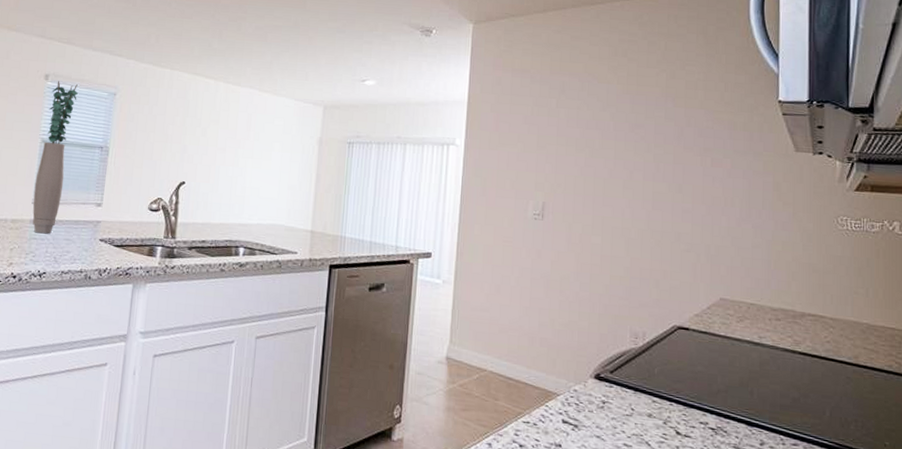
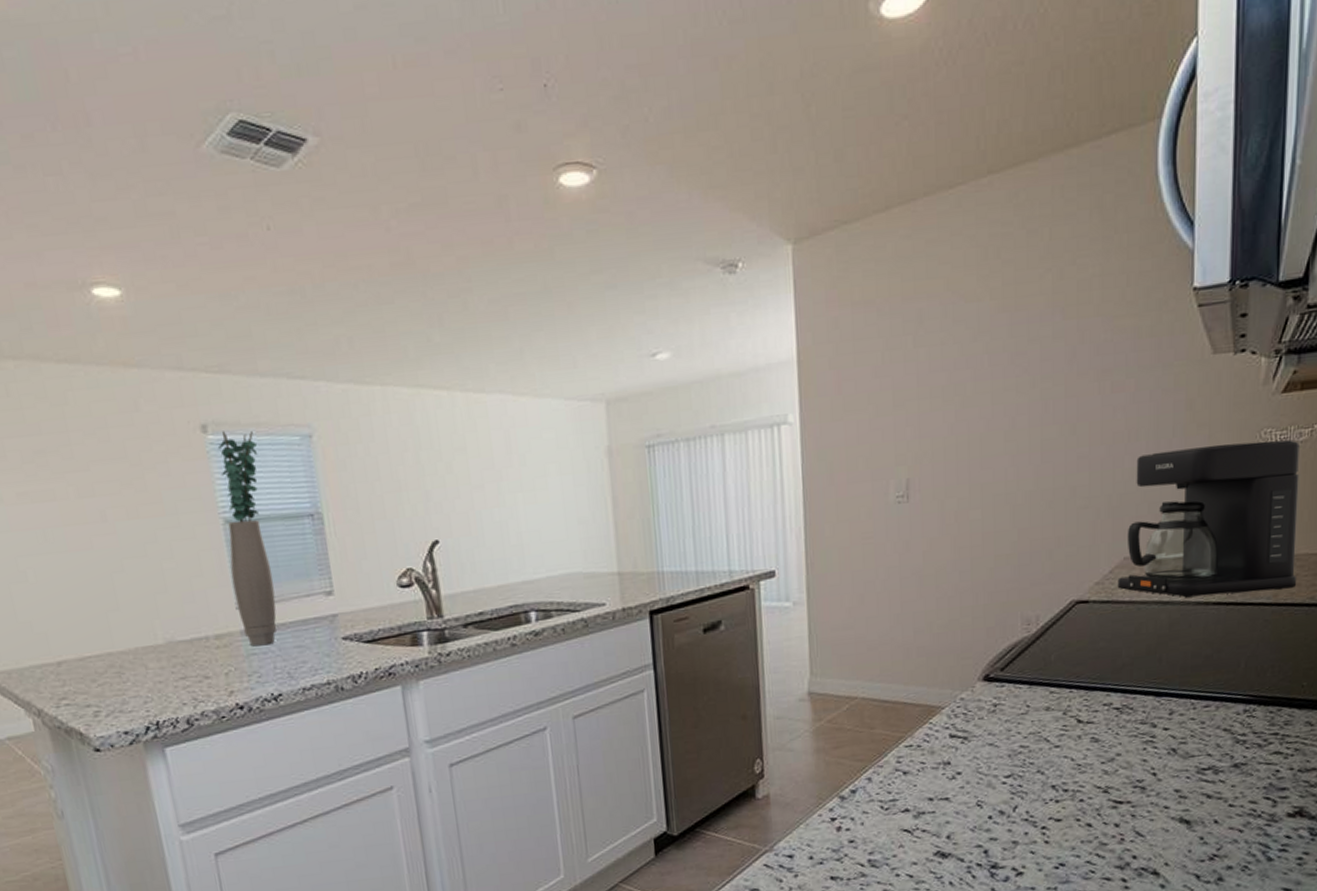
coffee maker: none [714,218,875,354] -> present [1117,440,1300,598]

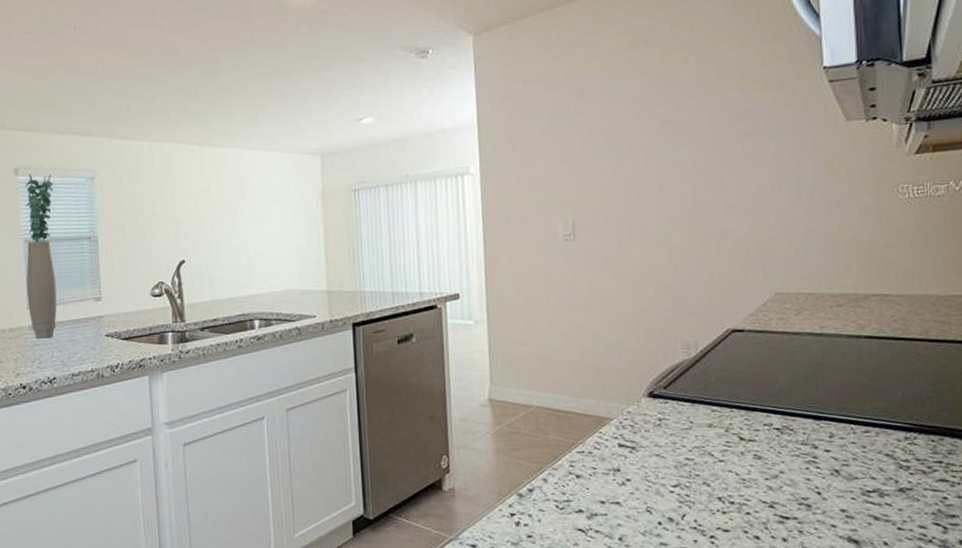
coffee maker: present [1117,440,1300,598] -> none [770,194,947,331]

